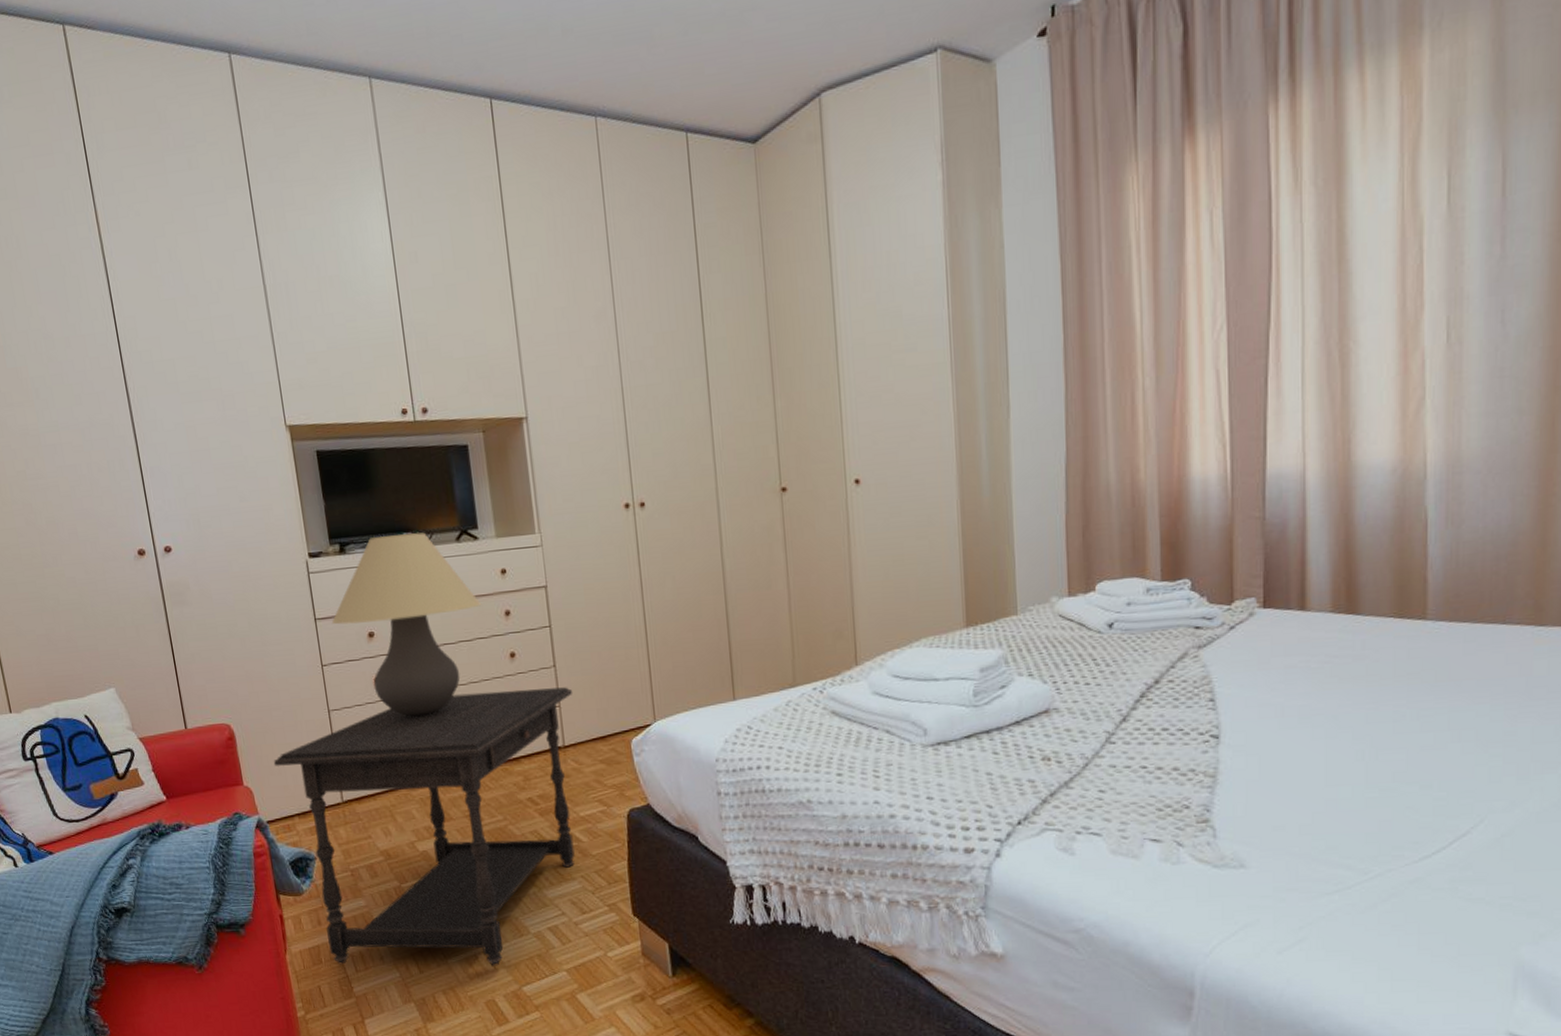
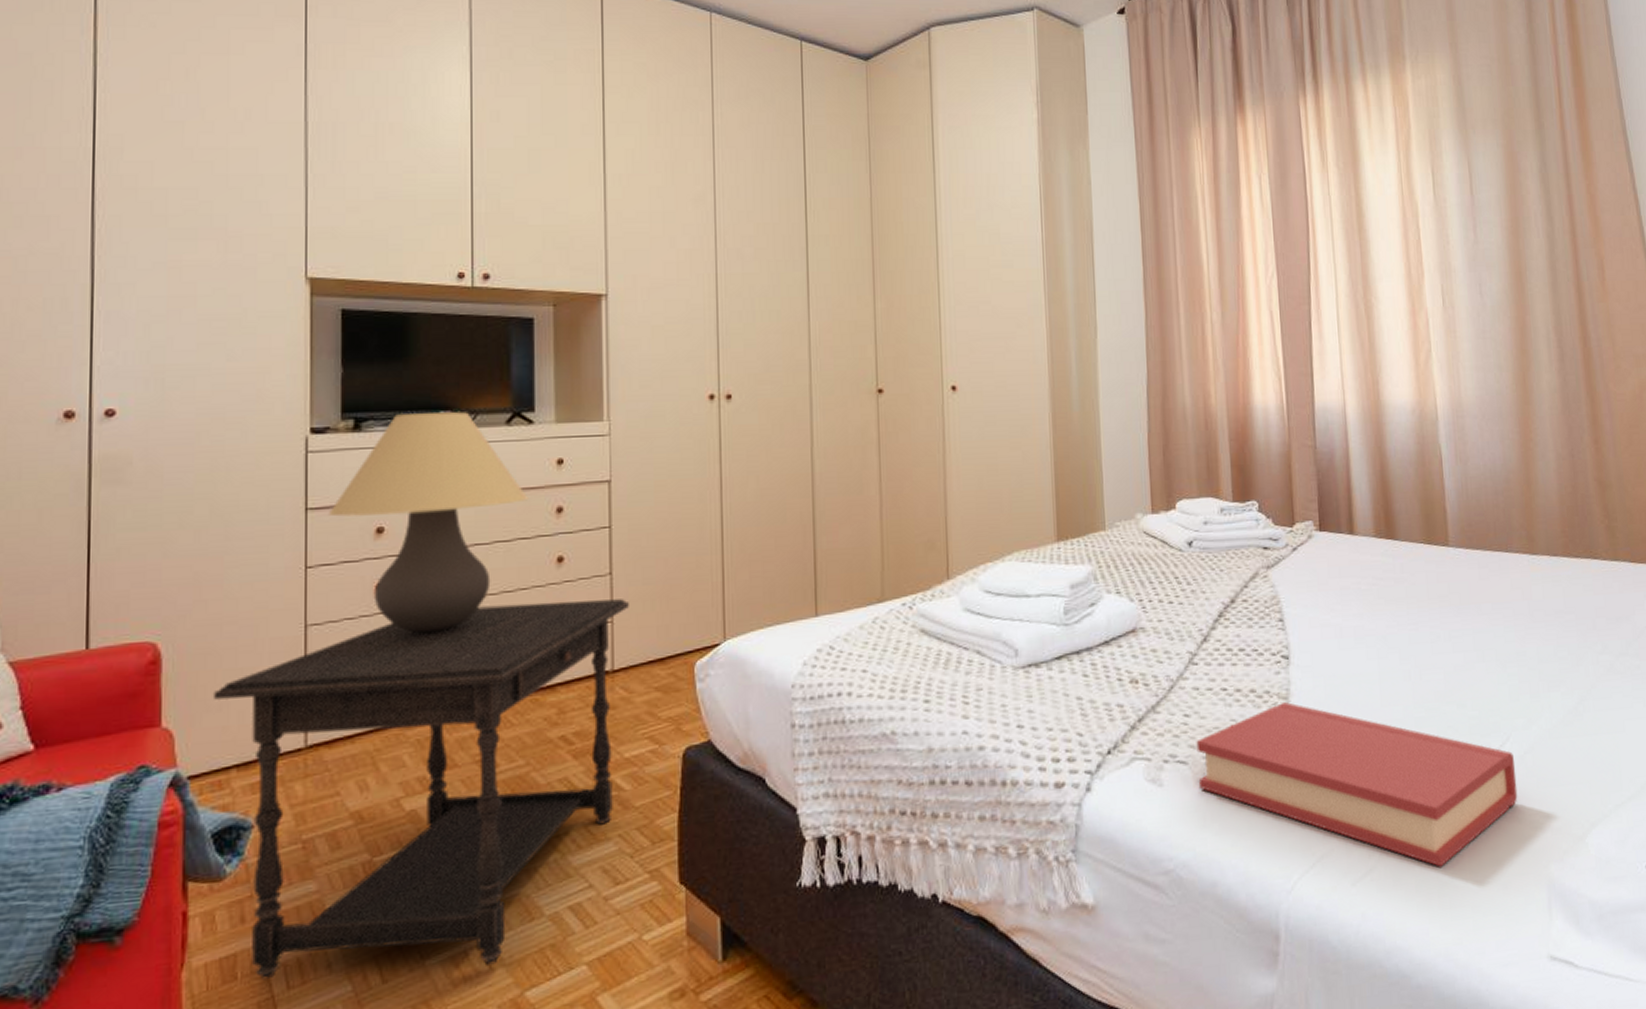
hardback book: none [1111,780,1488,942] -> present [1196,702,1518,867]

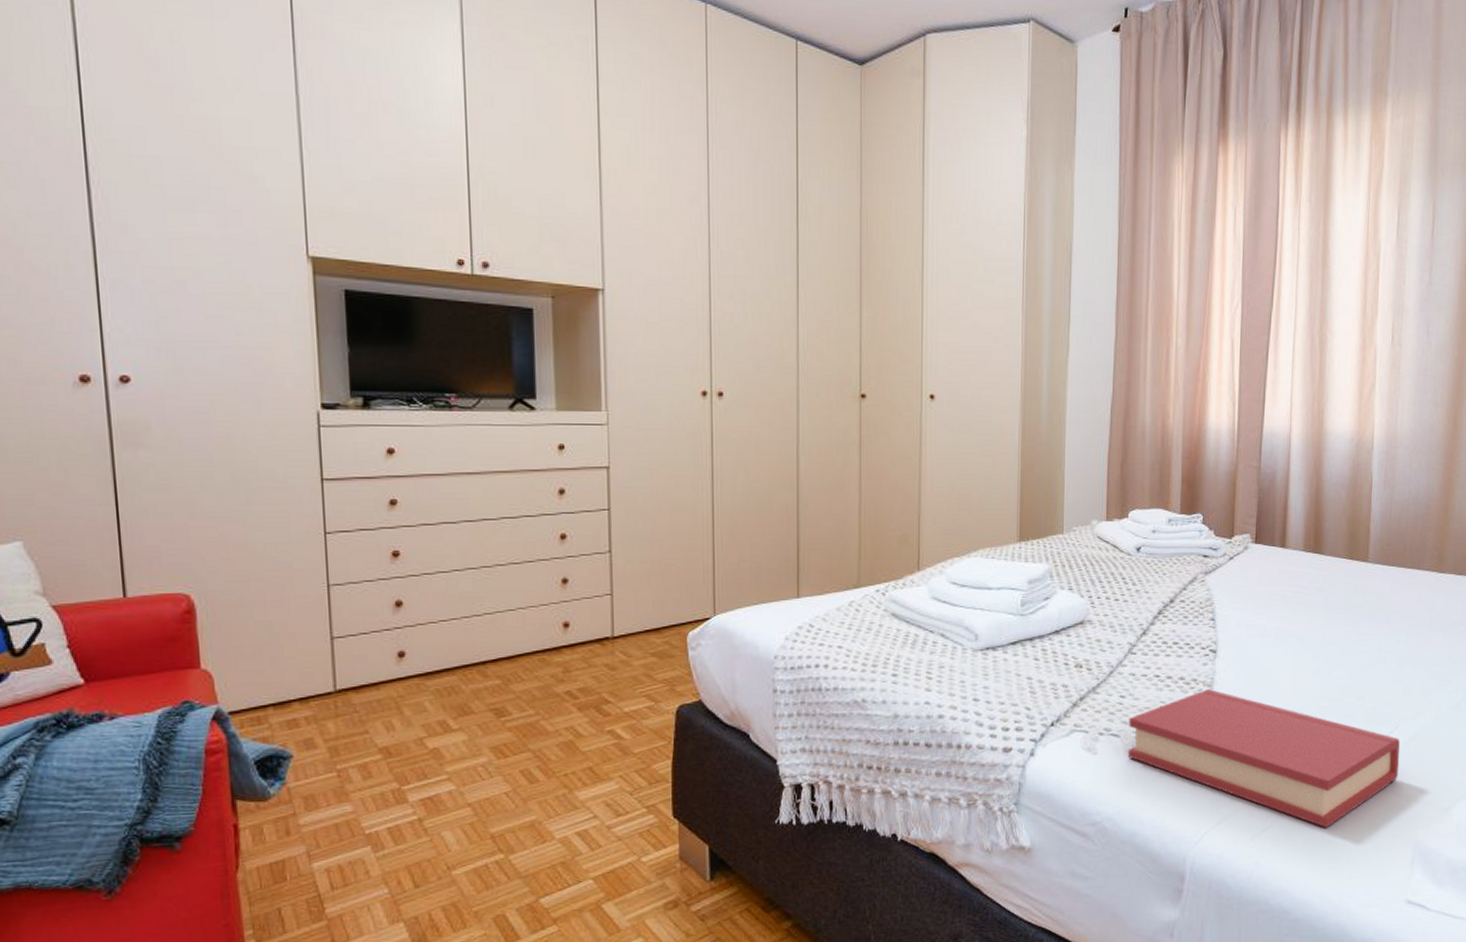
side table: present [212,599,629,980] -> none [246,574,627,882]
table lamp: present [329,412,529,634] -> none [344,395,533,597]

